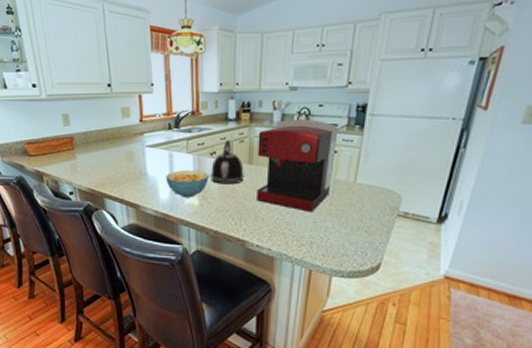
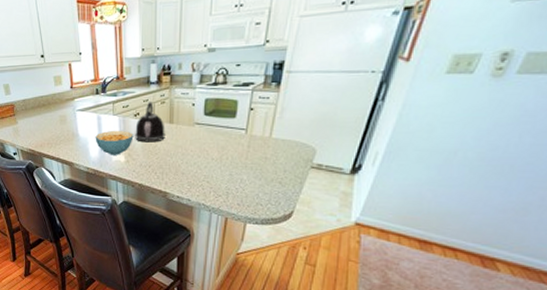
coffee maker: present [257,119,338,212] -> none [177,79,255,166]

